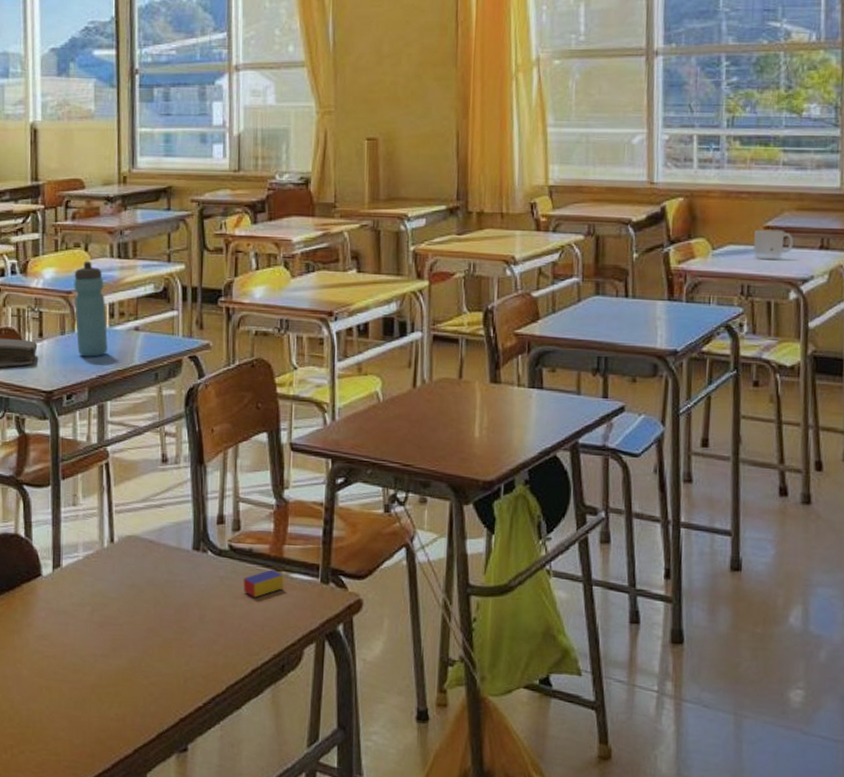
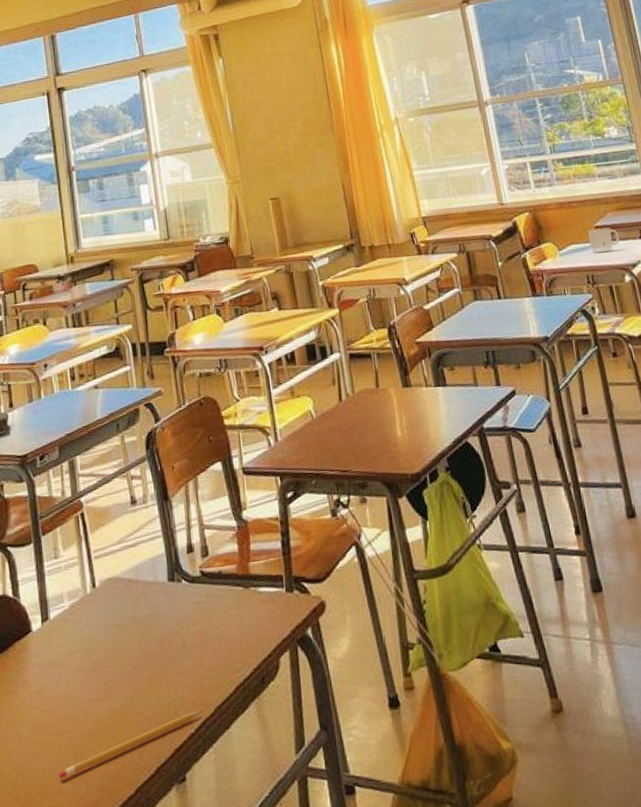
pencil: none [56,685,213,725] -> present [58,711,202,779]
water bottle: present [74,261,108,357] -> none [36,333,72,419]
eraser: present [243,569,284,598] -> none [217,587,254,617]

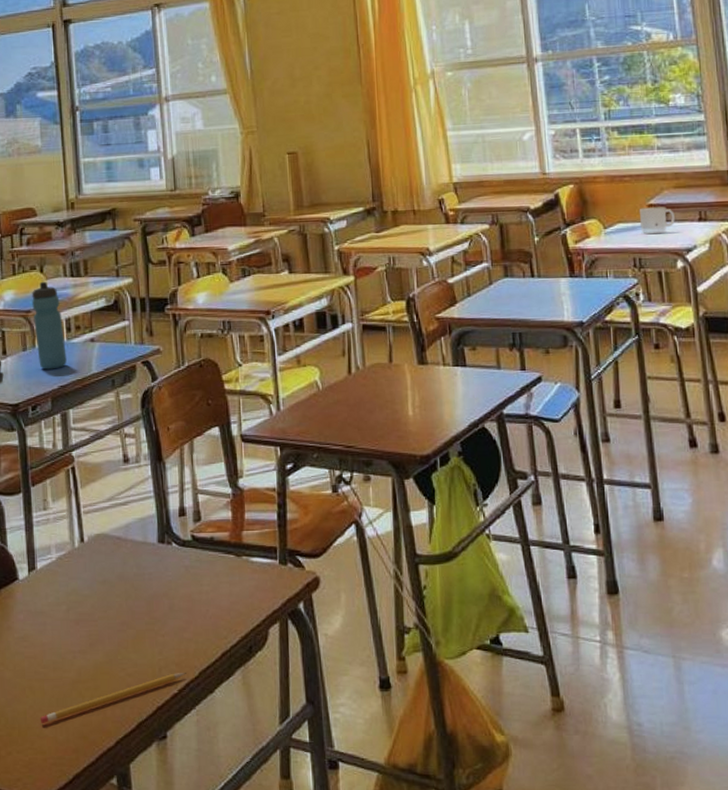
water bottle: none [36,333,72,419] -> present [32,281,67,370]

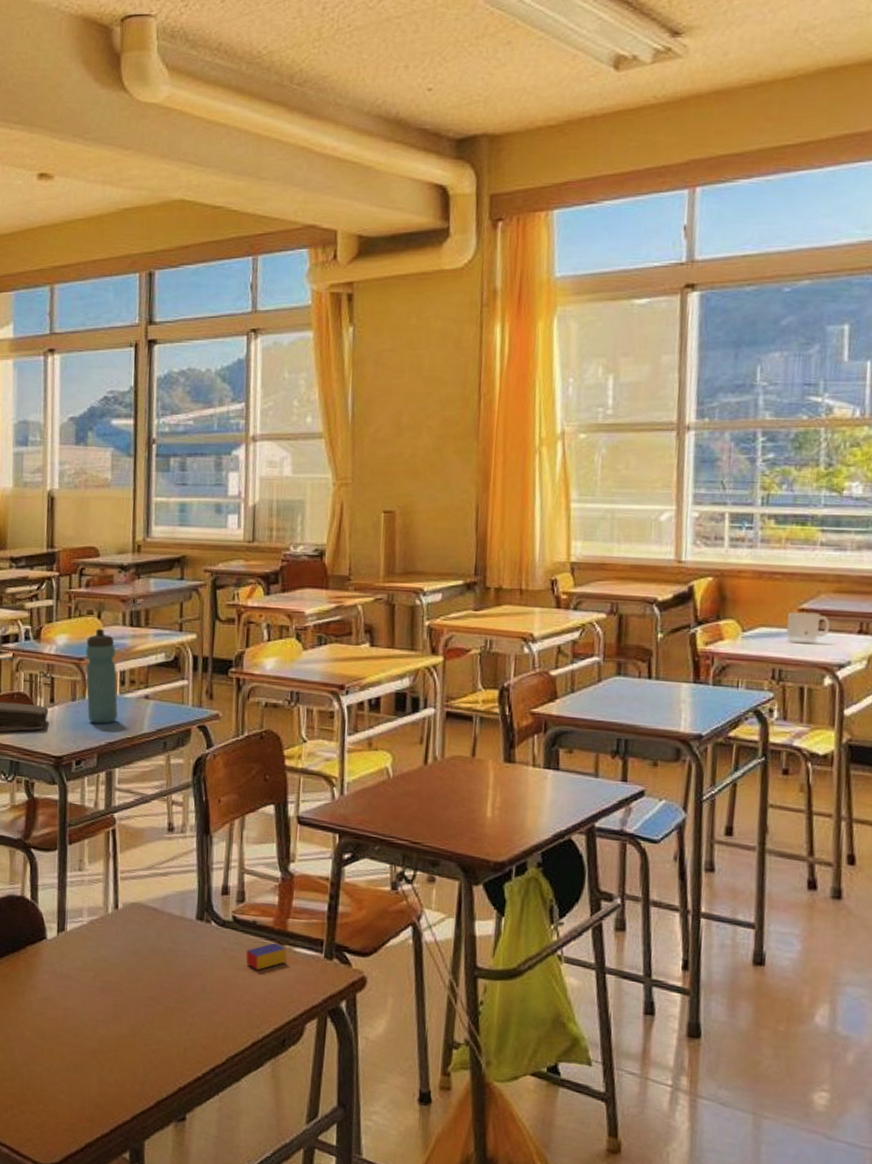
pencil: present [40,673,186,723] -> none [56,1055,213,1088]
eraser: none [207,555,245,584] -> present [246,942,287,970]

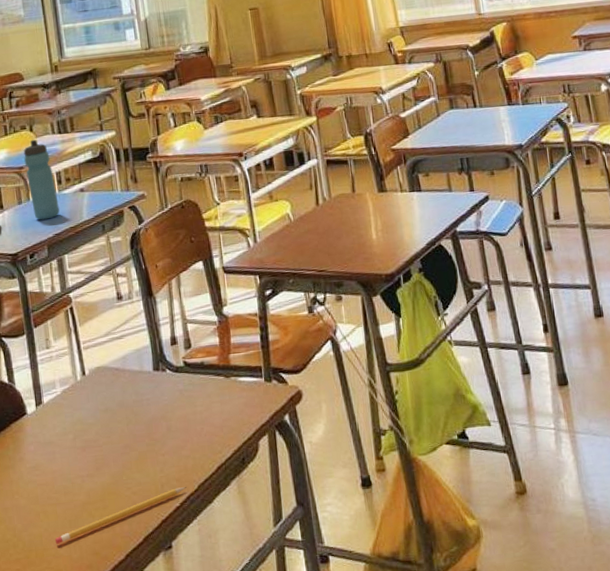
pencil: none [56,1055,213,1088] -> present [54,487,187,544]
eraser: present [246,942,287,970] -> none [199,377,235,404]
mug: present [786,611,830,643] -> none [565,37,597,63]

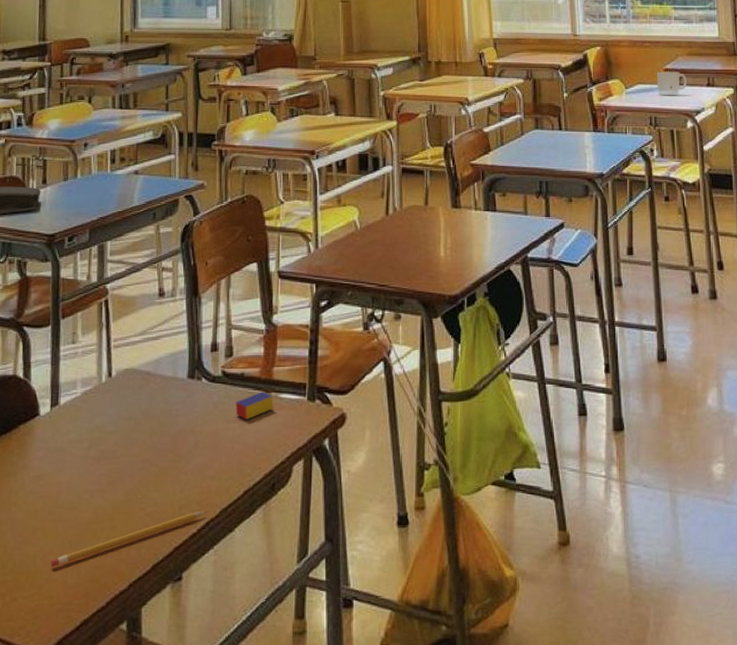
water bottle: present [23,139,60,220] -> none [77,112,109,200]
eraser: none [199,377,235,404] -> present [235,392,274,420]
mug: none [565,37,597,63] -> present [656,71,687,95]

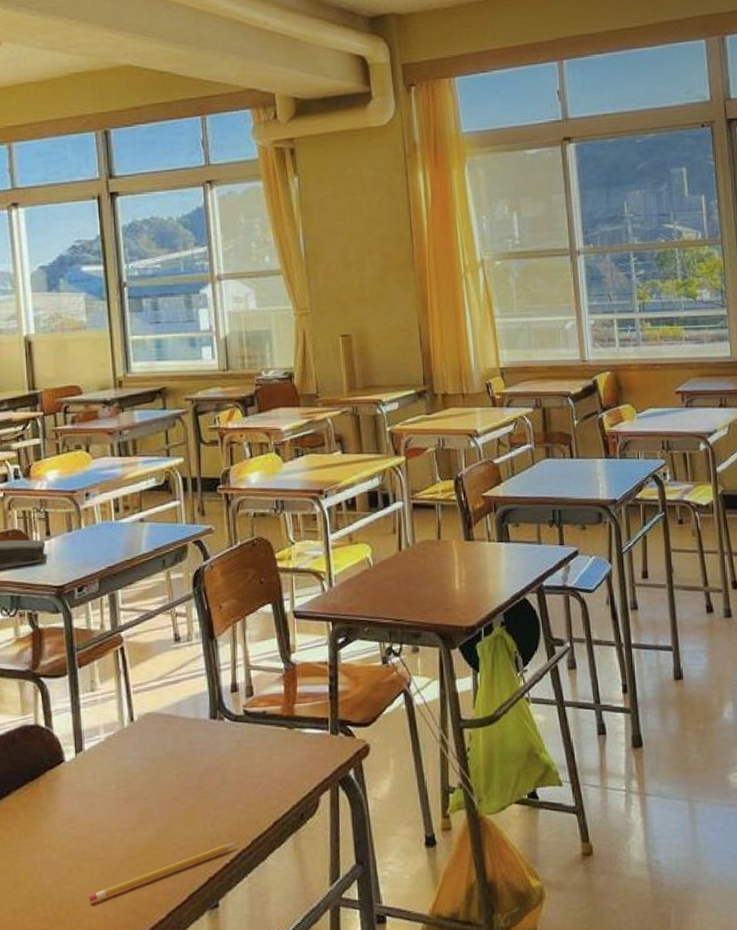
eraser: present [235,392,274,420] -> none [259,728,297,756]
mug: present [656,71,687,95] -> none [667,394,699,418]

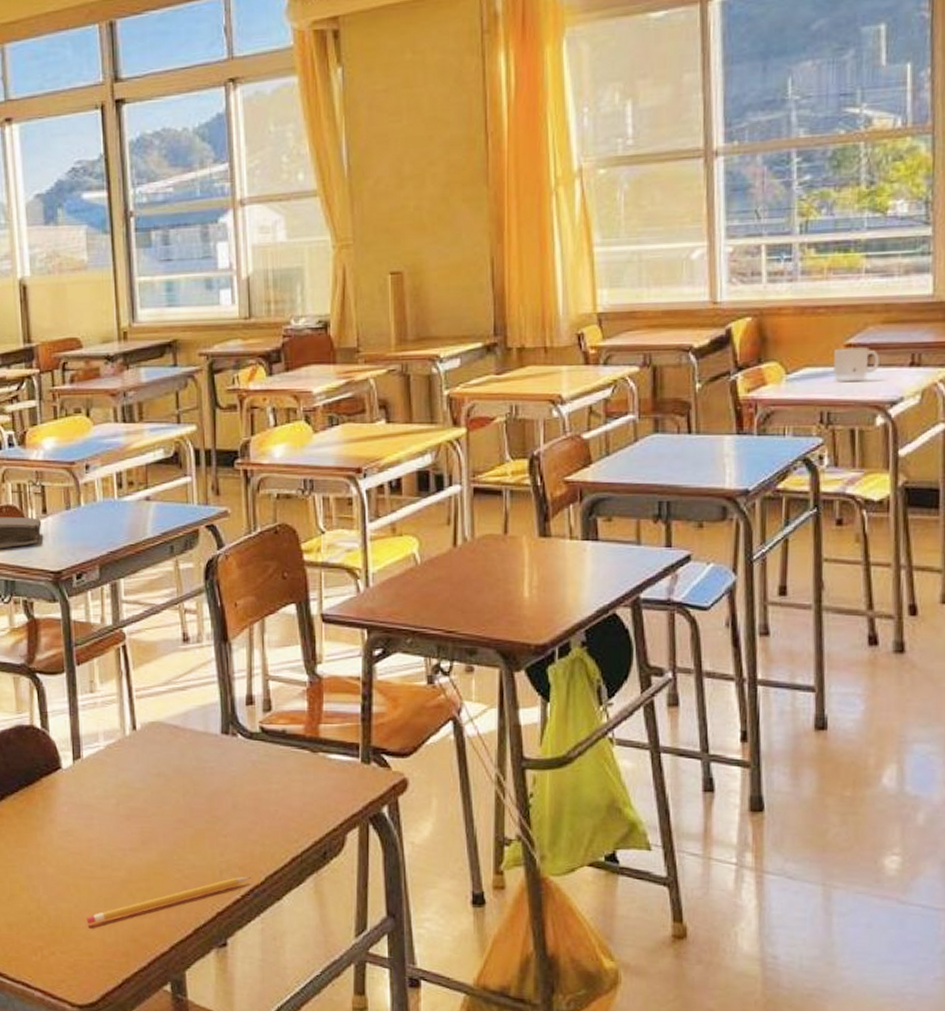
mug: none [667,394,699,418] -> present [833,347,880,381]

